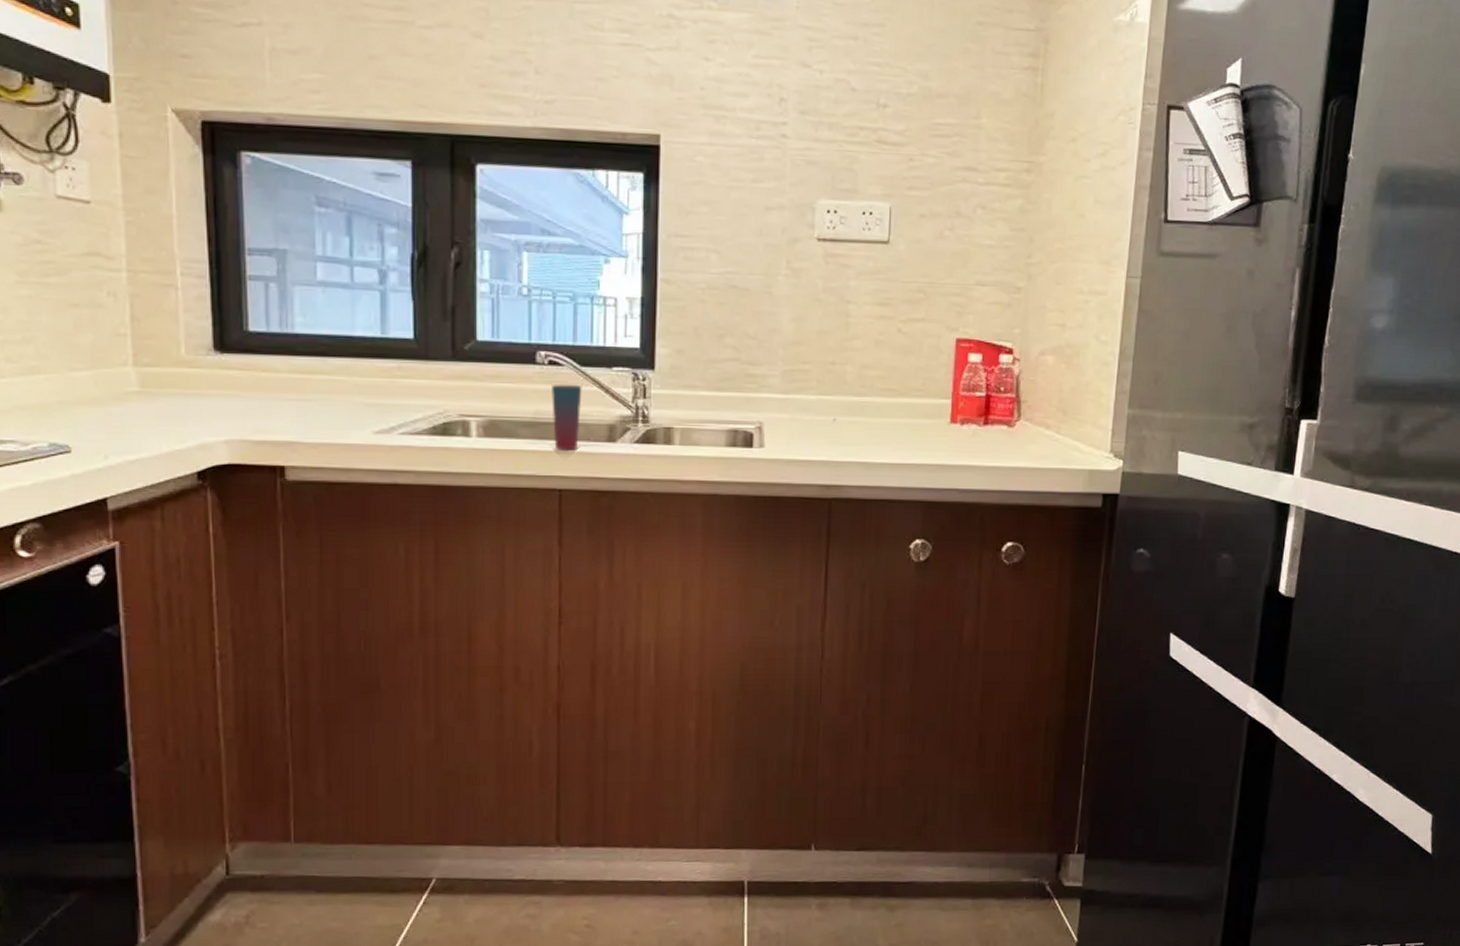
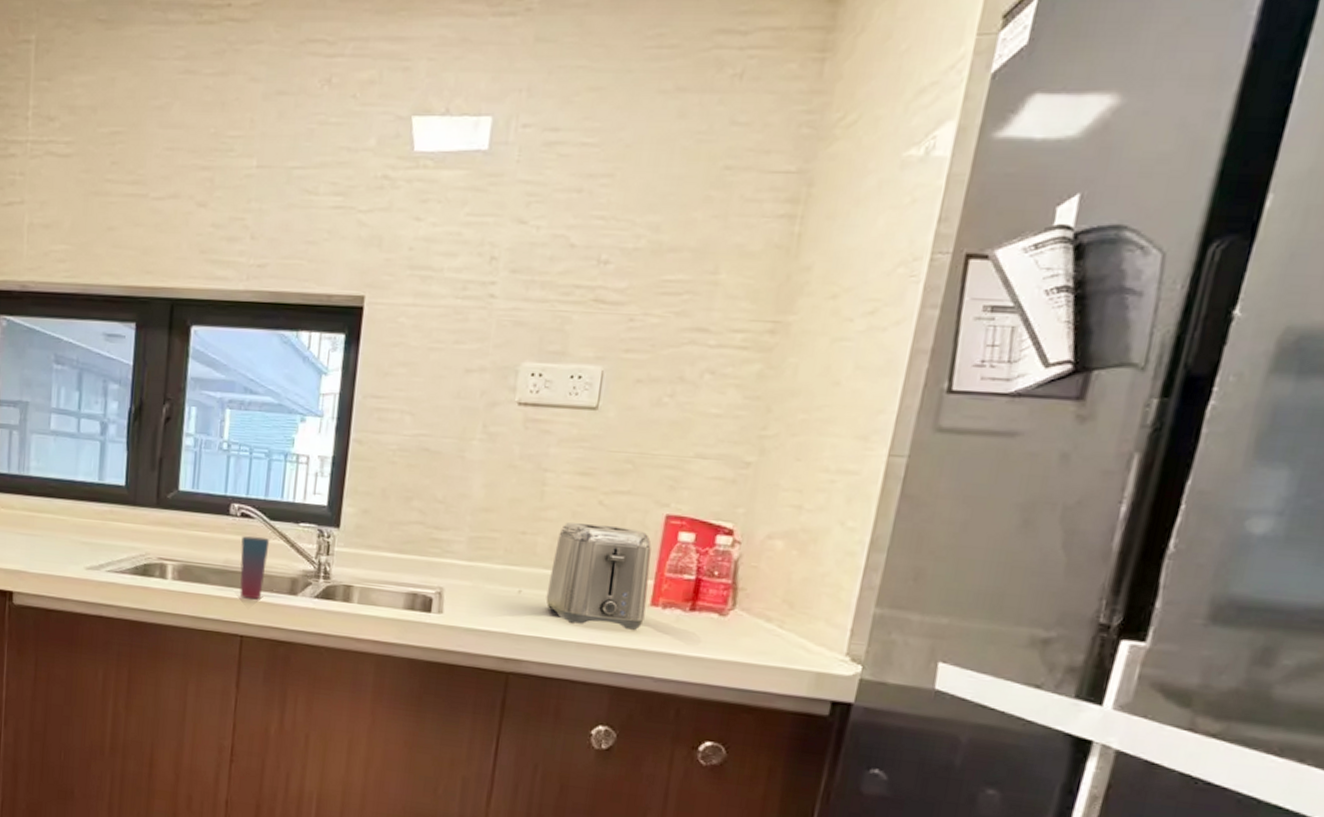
toaster: none [859,350,947,448] -> present [546,521,652,631]

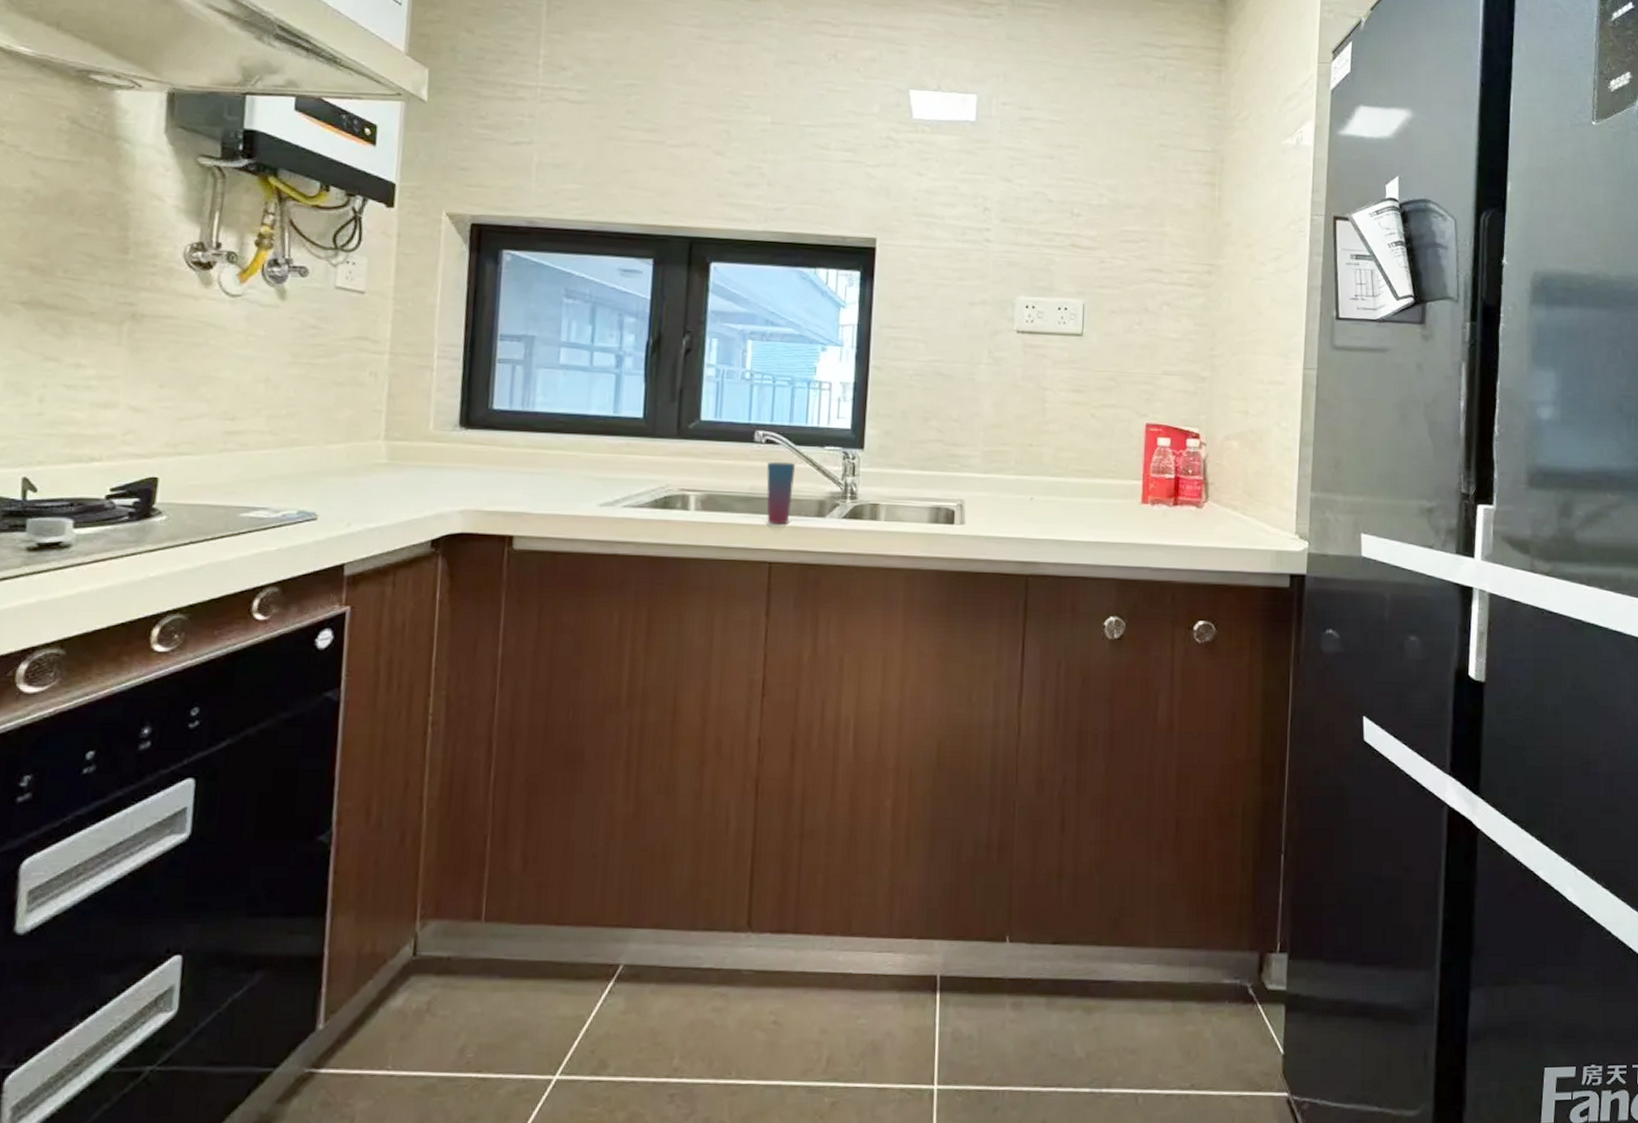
toaster: present [546,521,652,631] -> none [1054,433,1138,527]

